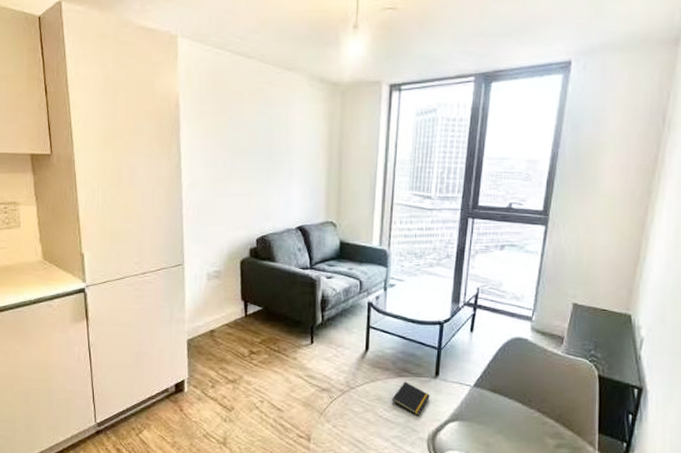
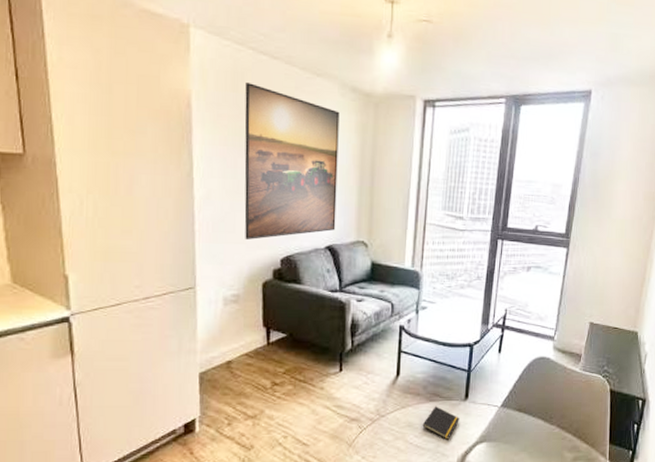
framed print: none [224,82,309,221] -> present [244,83,340,240]

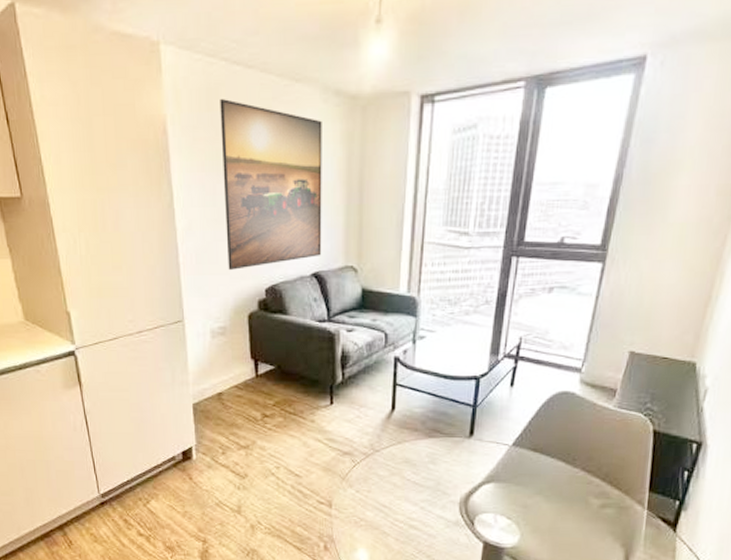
notepad: present [422,406,459,440] -> none [420,442,463,478]

